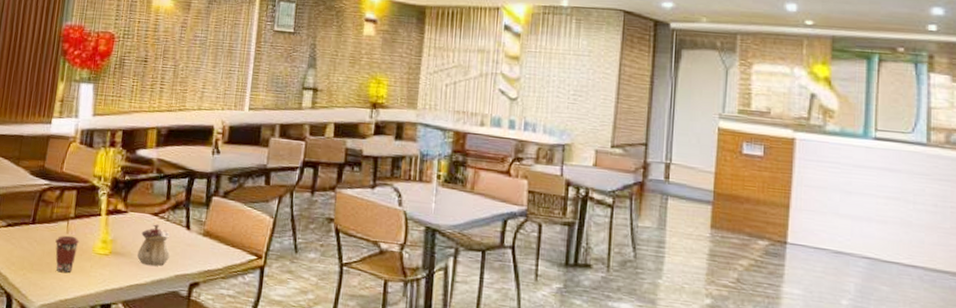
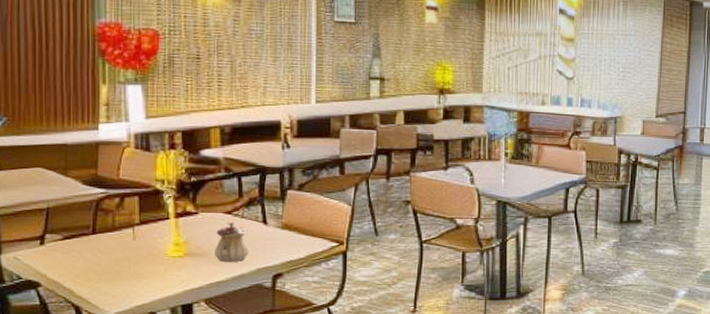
coffee cup: present [55,235,79,273] -> none [122,242,149,279]

